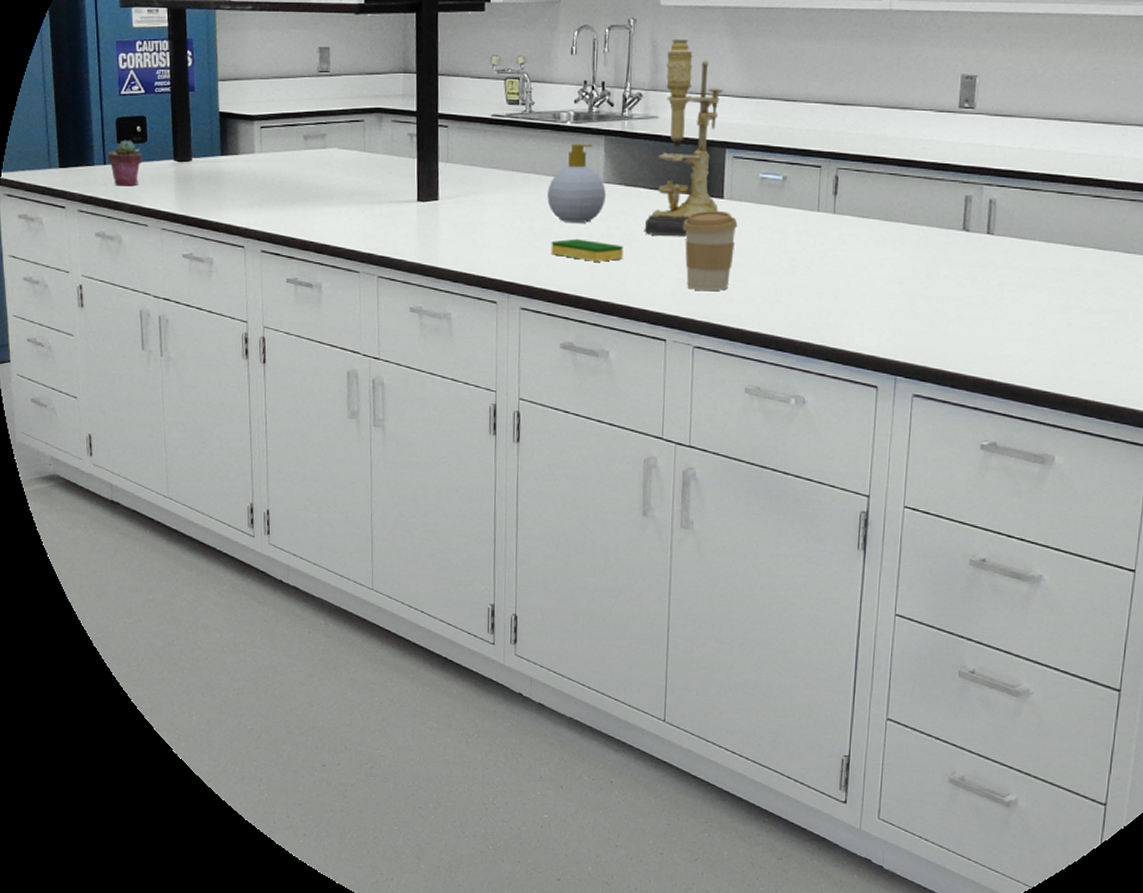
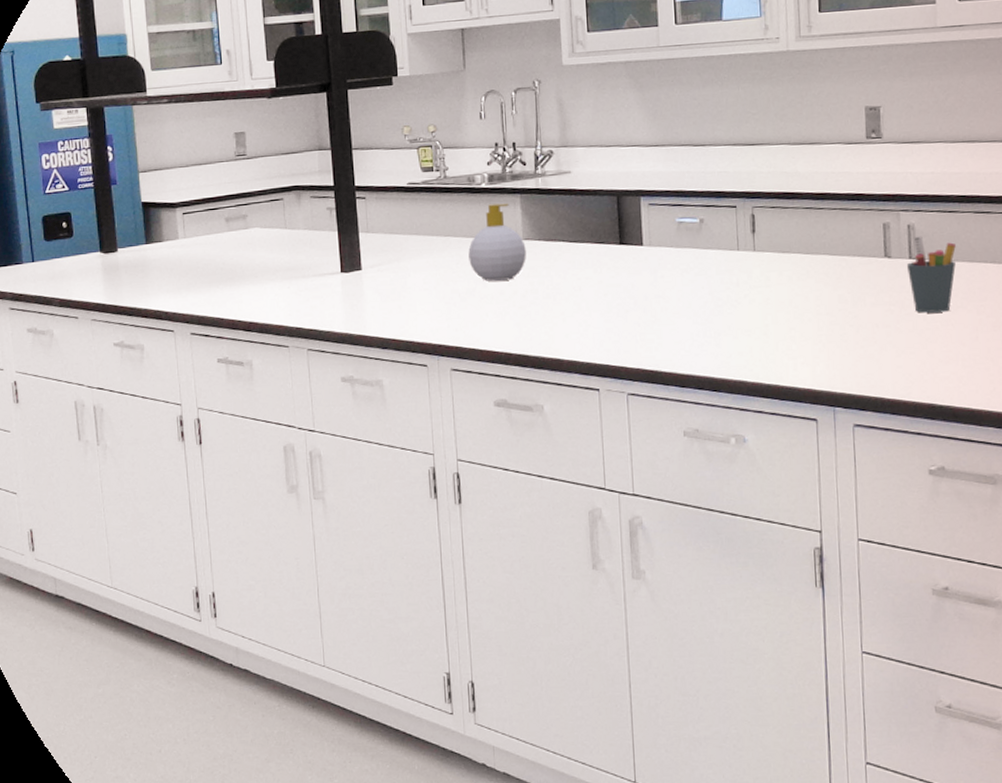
potted succulent: present [108,140,142,186] -> none [36,236,70,282]
dish sponge: present [551,238,623,262] -> none [476,296,549,318]
microscope: present [644,39,724,237] -> none [567,96,639,288]
coffee cup: present [683,210,738,291] -> none [605,257,660,337]
pen holder: none [984,211,1035,290] -> present [907,236,956,313]

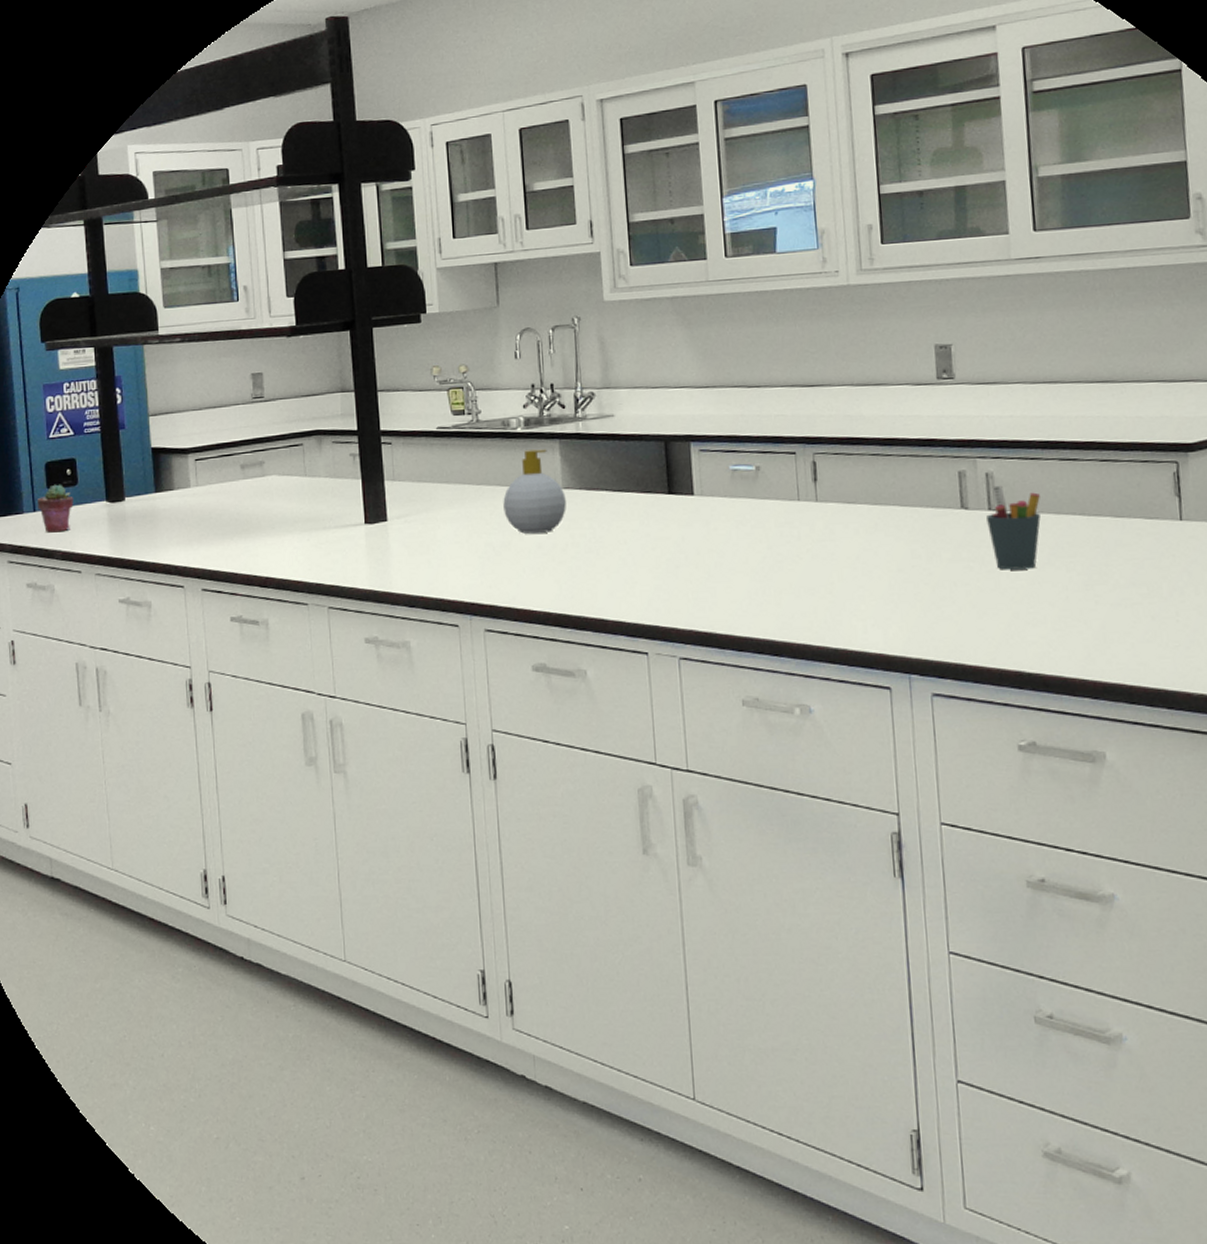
potted succulent: none [36,236,70,282] -> present [37,484,74,533]

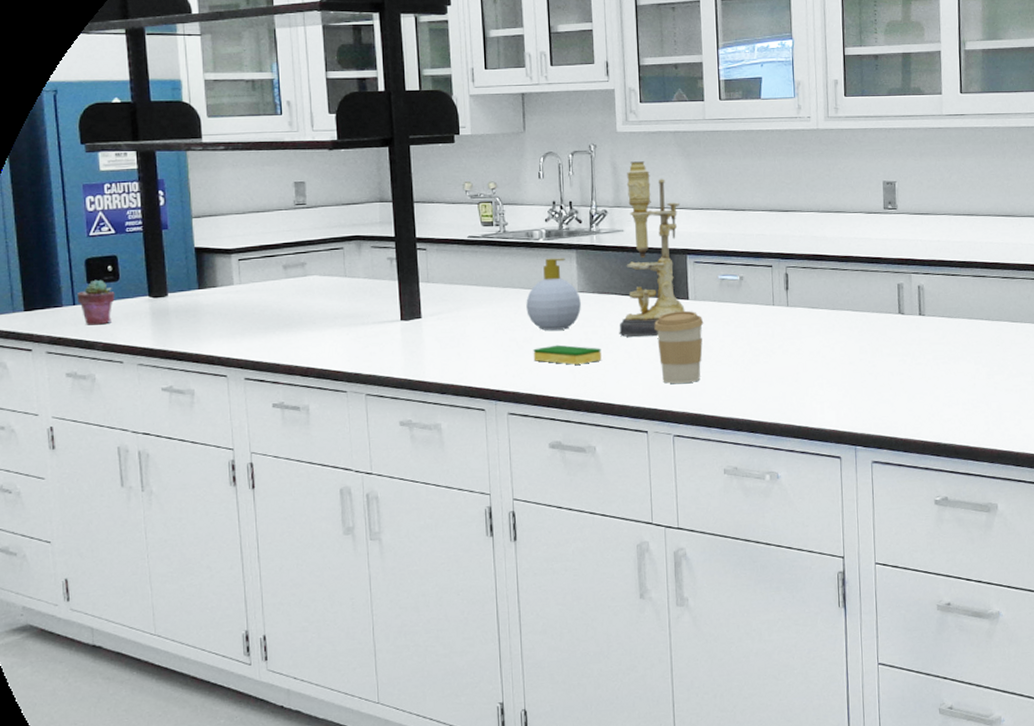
dish sponge: none [512,550,591,574] -> present [533,344,602,365]
microscope: none [611,333,690,541] -> present [619,161,685,338]
coffee cup: none [653,508,713,596] -> present [654,310,704,384]
pen holder: present [987,485,1041,570] -> none [918,295,958,363]

